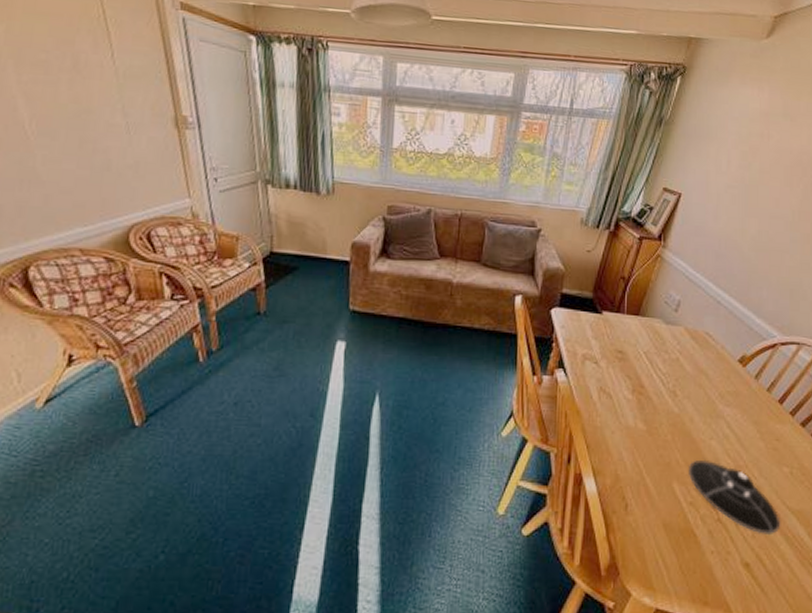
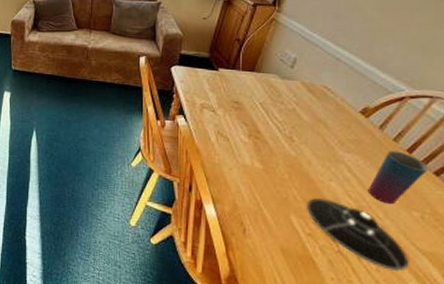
cup: none [744,402,797,462] -> present [367,150,429,205]

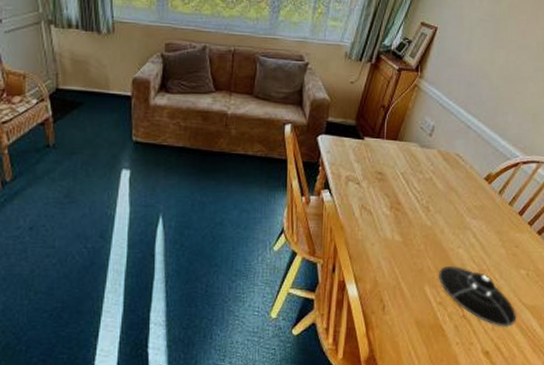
cup: present [367,150,429,205] -> none [488,214,534,266]

